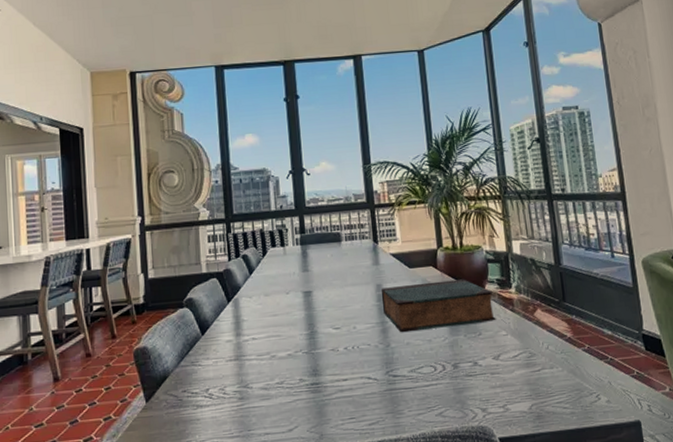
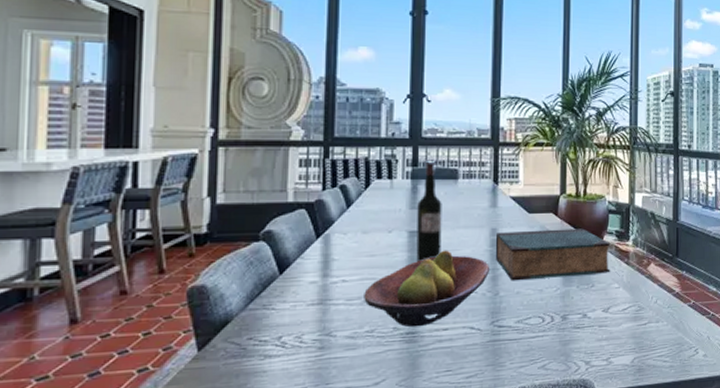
fruit bowl: none [271,306,380,379] -> present [364,250,490,328]
wine bottle: none [308,227,334,320] -> present [416,161,442,262]

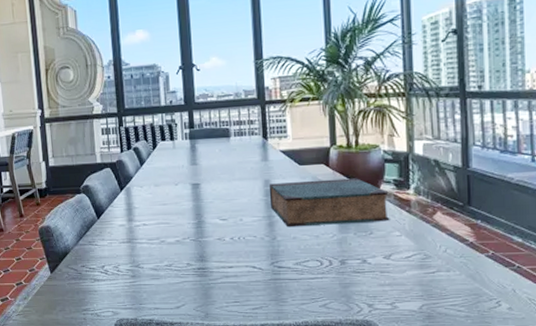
fruit bowl: present [364,250,490,328] -> none [161,199,267,264]
wine bottle: present [416,161,442,262] -> none [197,123,221,210]

